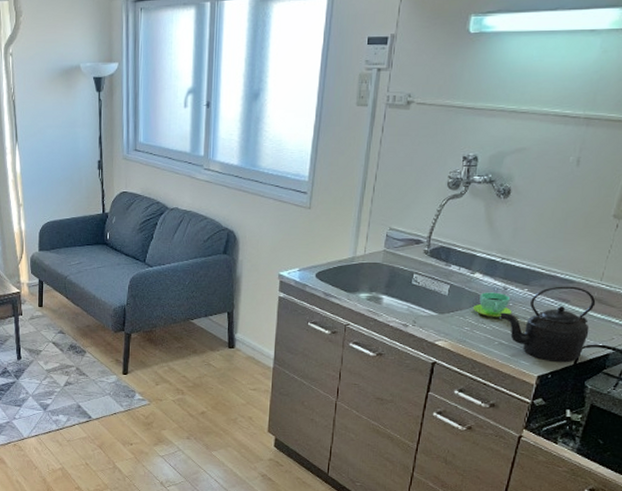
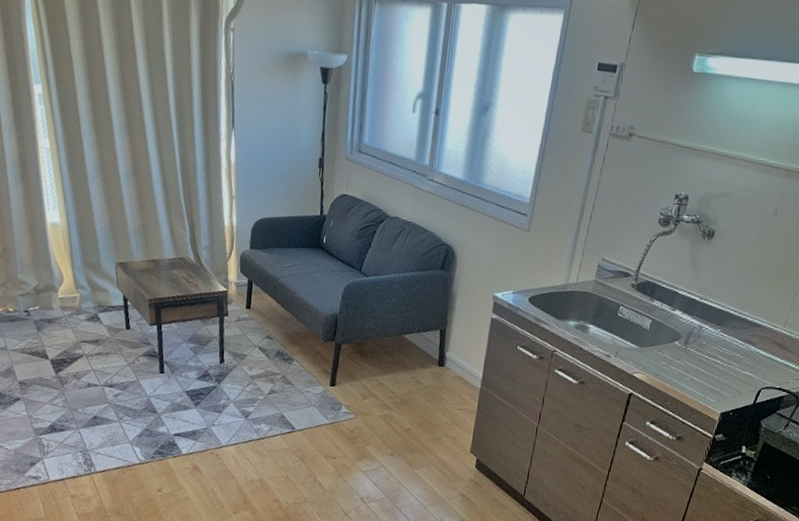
cup: present [472,292,512,317] -> none [670,329,705,355]
kettle: present [498,286,596,362] -> none [692,328,778,401]

